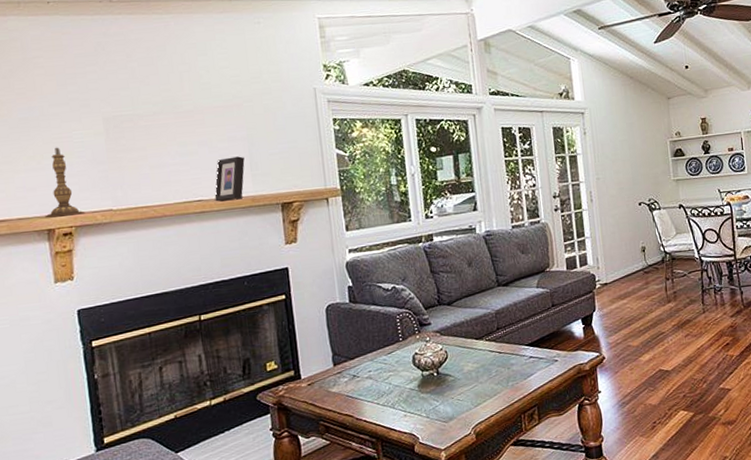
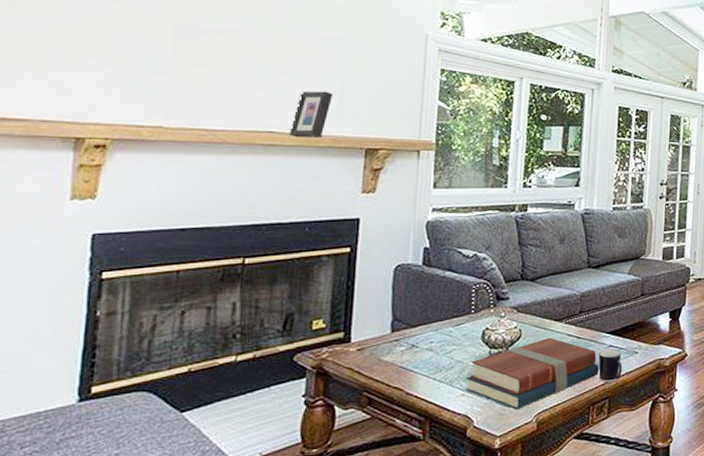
candlestick: present [45,147,84,218] -> none [76,47,127,127]
books: none [405,355,524,425] -> present [465,337,599,410]
mug: none [521,359,546,392] -> present [598,349,622,382]

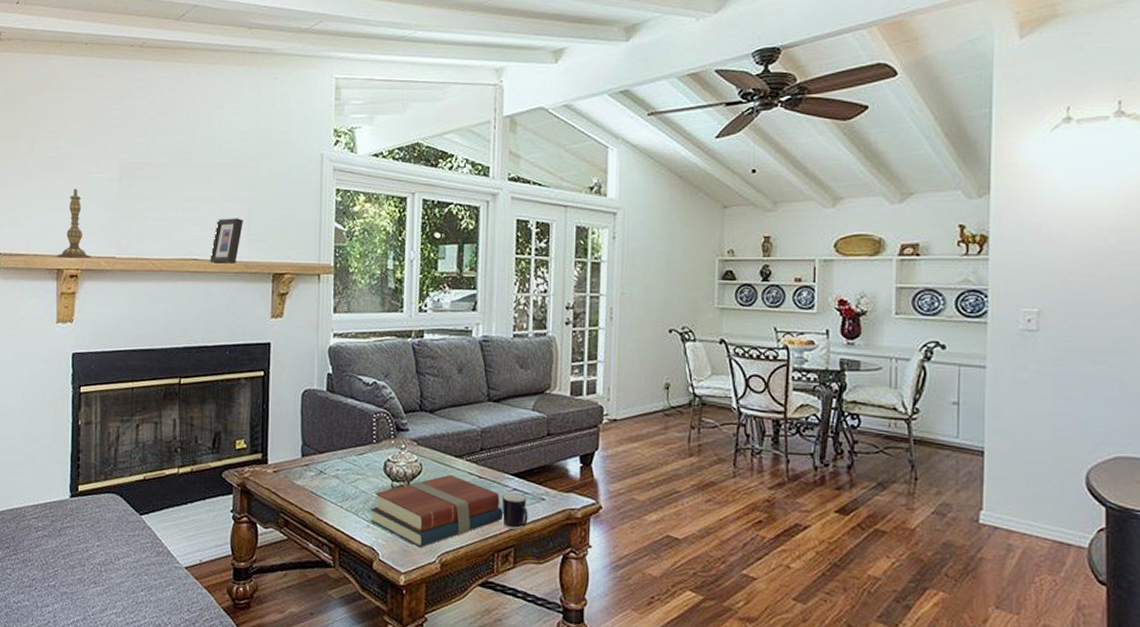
candlestick: none [76,47,127,127] -> present [57,188,90,258]

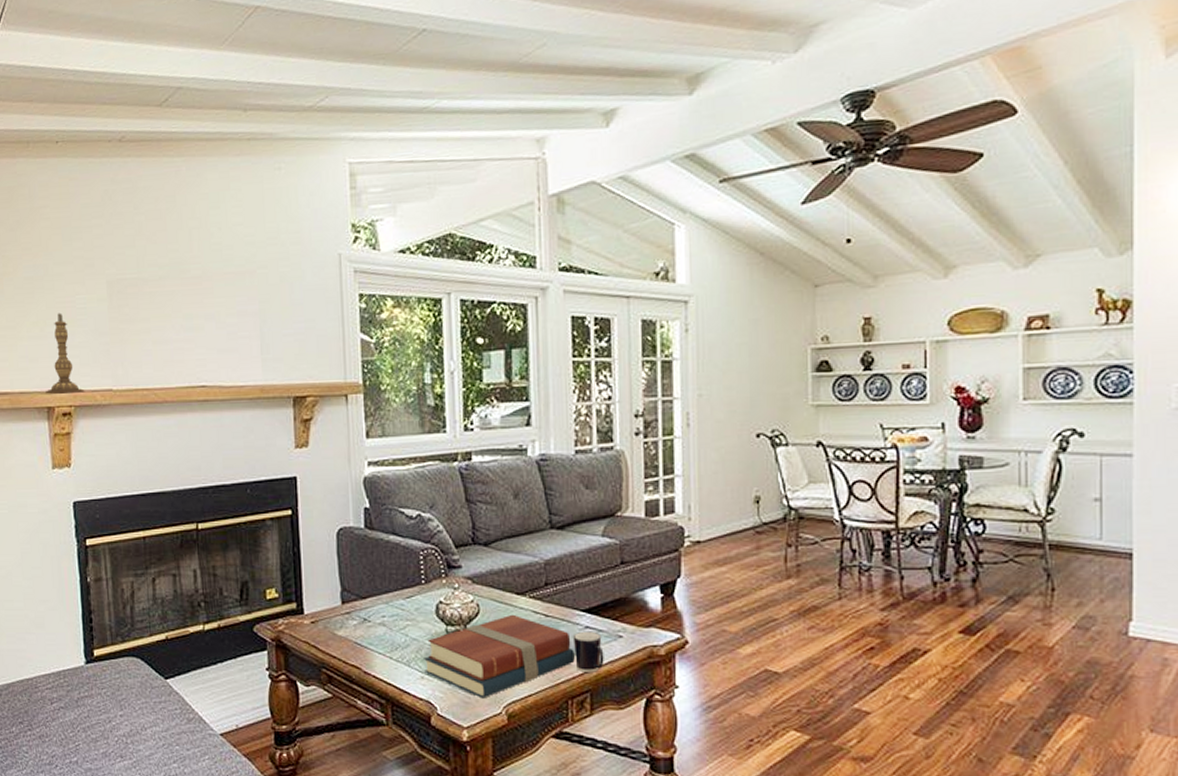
picture frame: present [210,218,243,265] -> none [220,335,255,391]

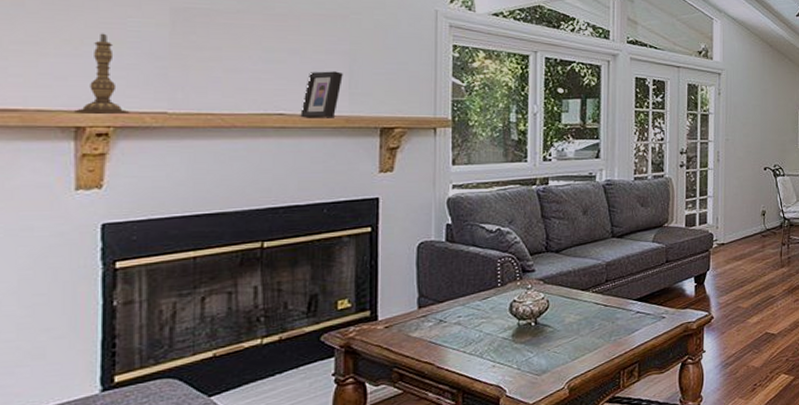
picture frame: none [220,335,255,391] -> present [300,71,343,119]
books: present [424,614,575,699] -> none [496,306,627,378]
mug: present [572,631,604,672] -> none [626,315,650,348]

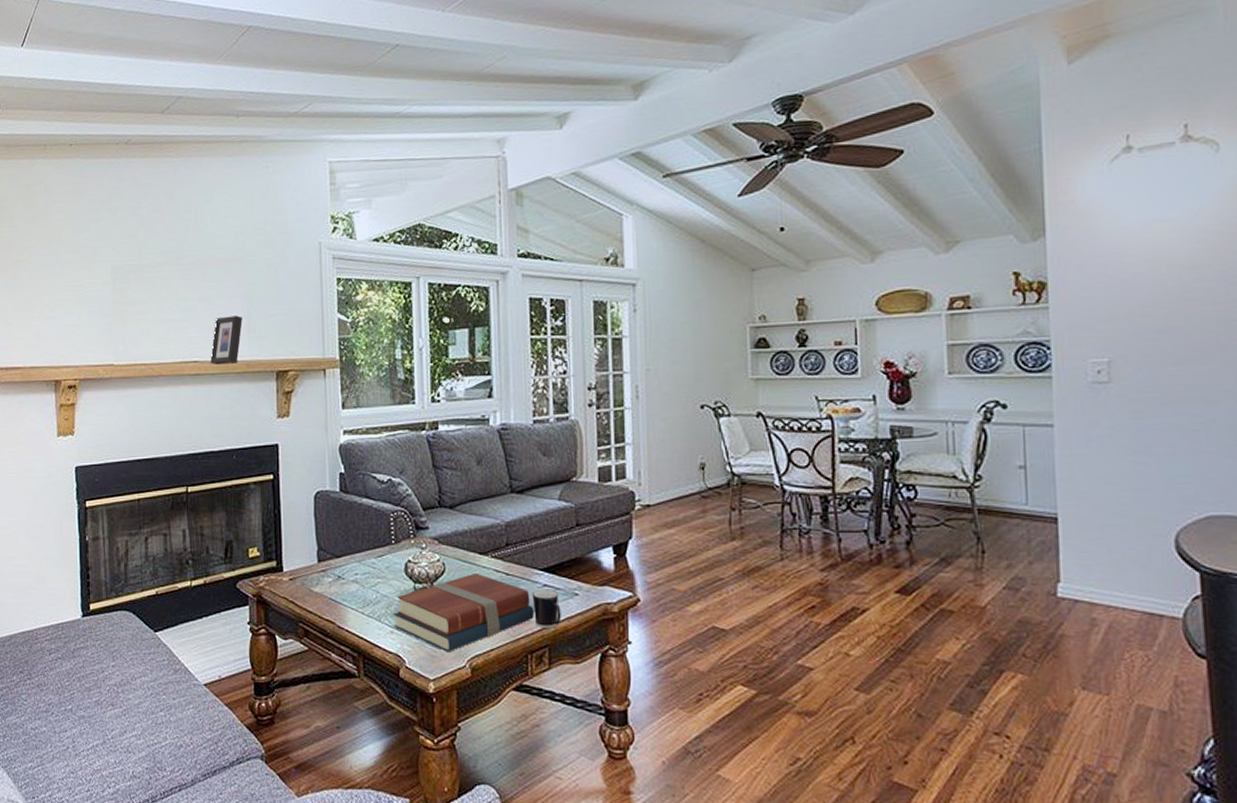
candlestick: present [74,33,129,114] -> none [54,295,88,369]
books: none [496,306,627,378] -> present [393,572,534,653]
mug: none [626,315,650,348] -> present [532,589,562,628]

